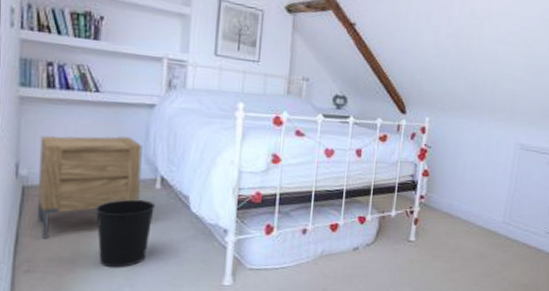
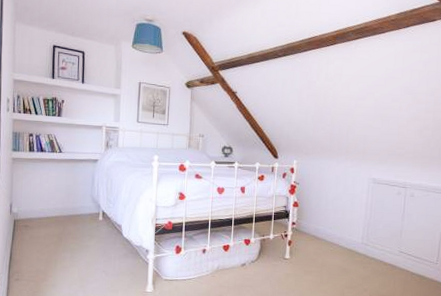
nightstand: present [37,135,143,239] -> none [23,182,90,257]
wastebasket: present [95,199,156,268] -> none [59,228,100,278]

